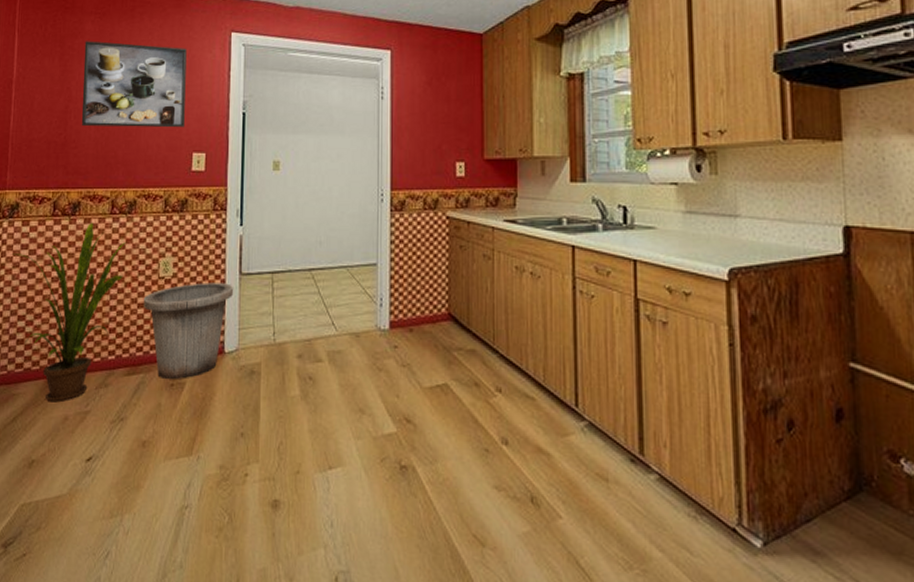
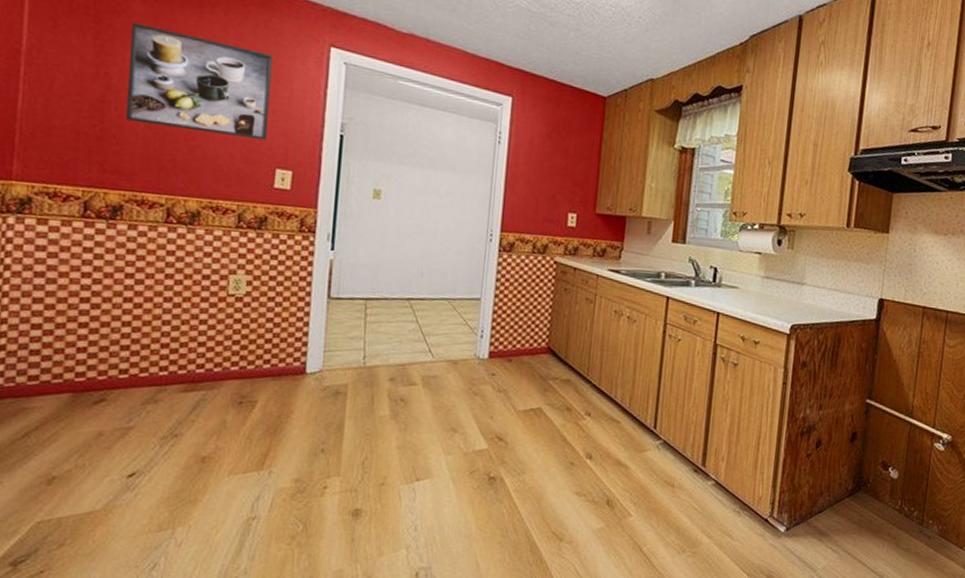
house plant: present [11,222,127,403] -> none [21,229,187,418]
trash can: present [143,282,234,380] -> none [206,303,321,398]

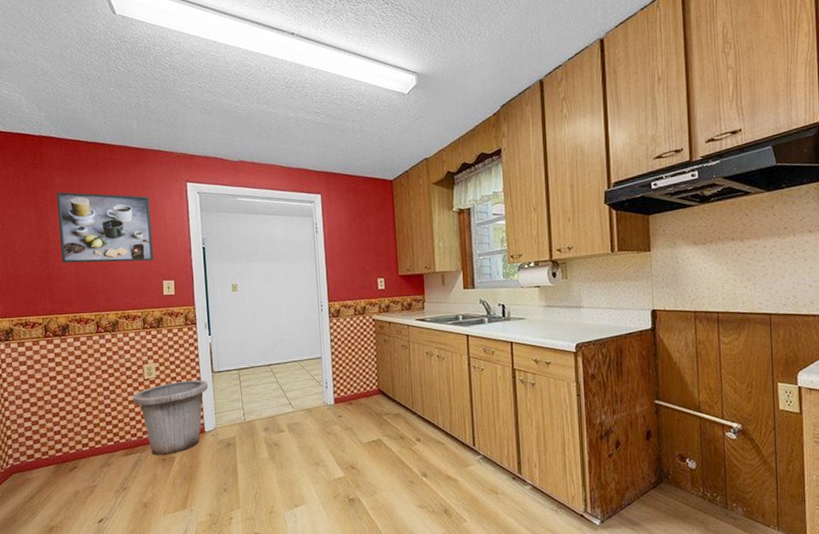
trash can: none [206,303,321,398] -> present [132,380,209,456]

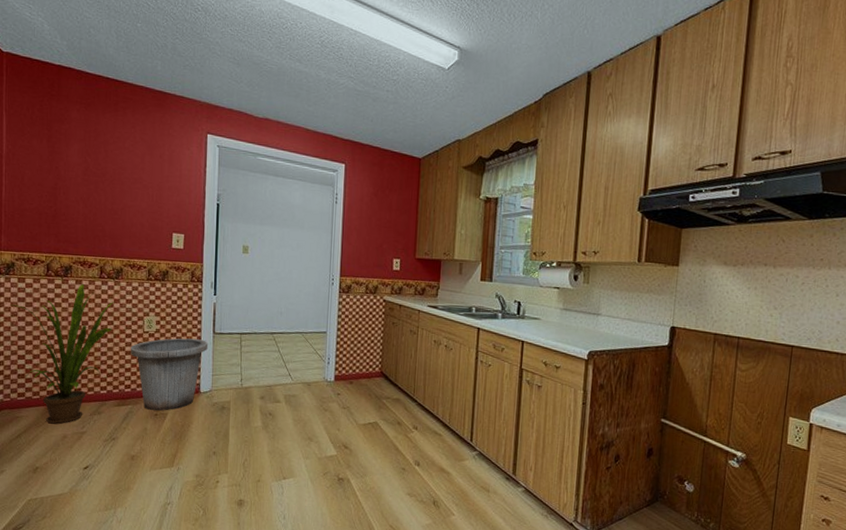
house plant: none [11,340,114,482] -> present [9,283,115,425]
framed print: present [56,192,154,264] -> none [70,127,167,211]

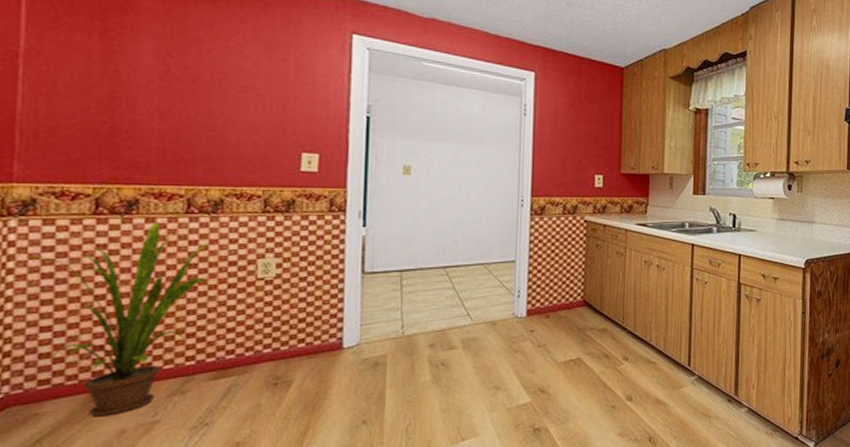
trash can: present [130,338,209,411] -> none [234,282,355,380]

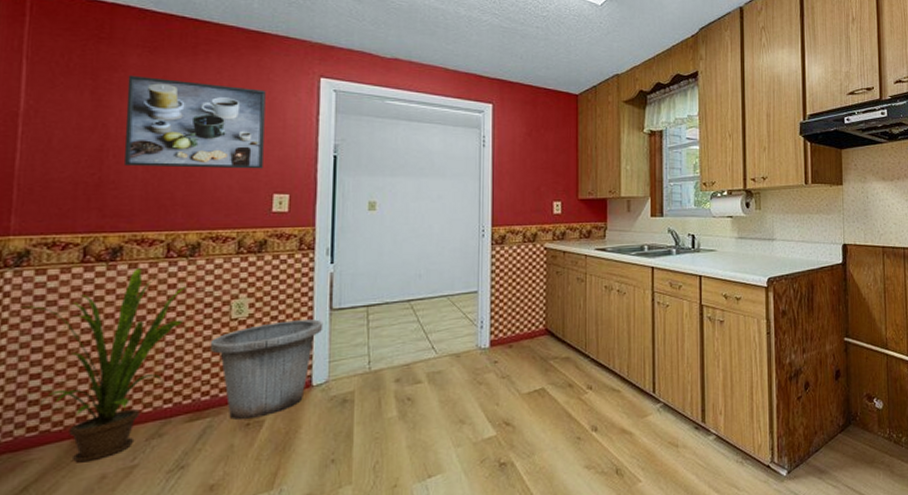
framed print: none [137,19,293,126] -> present [123,75,266,169]
trash can: none [234,282,355,380] -> present [210,319,324,421]

